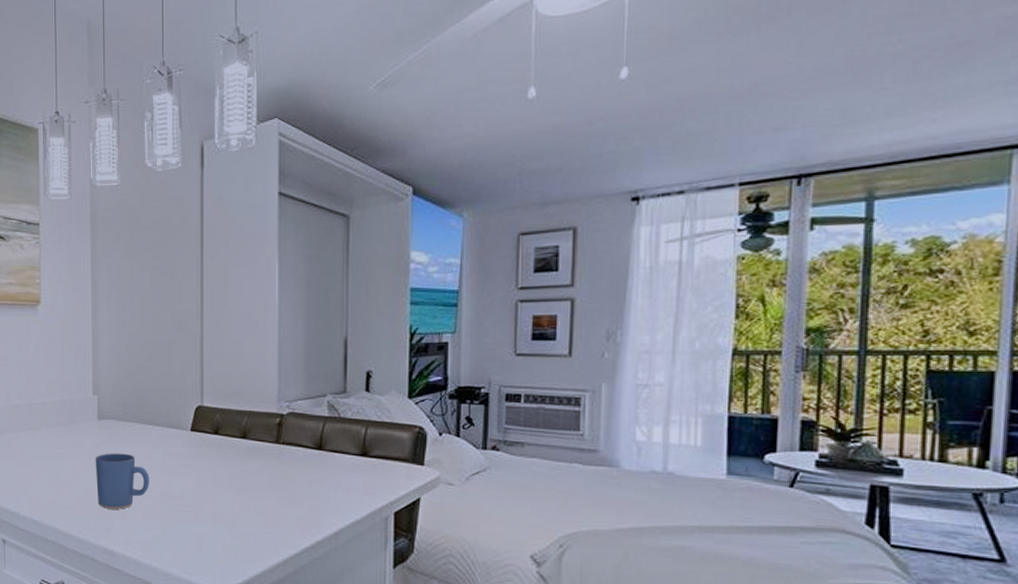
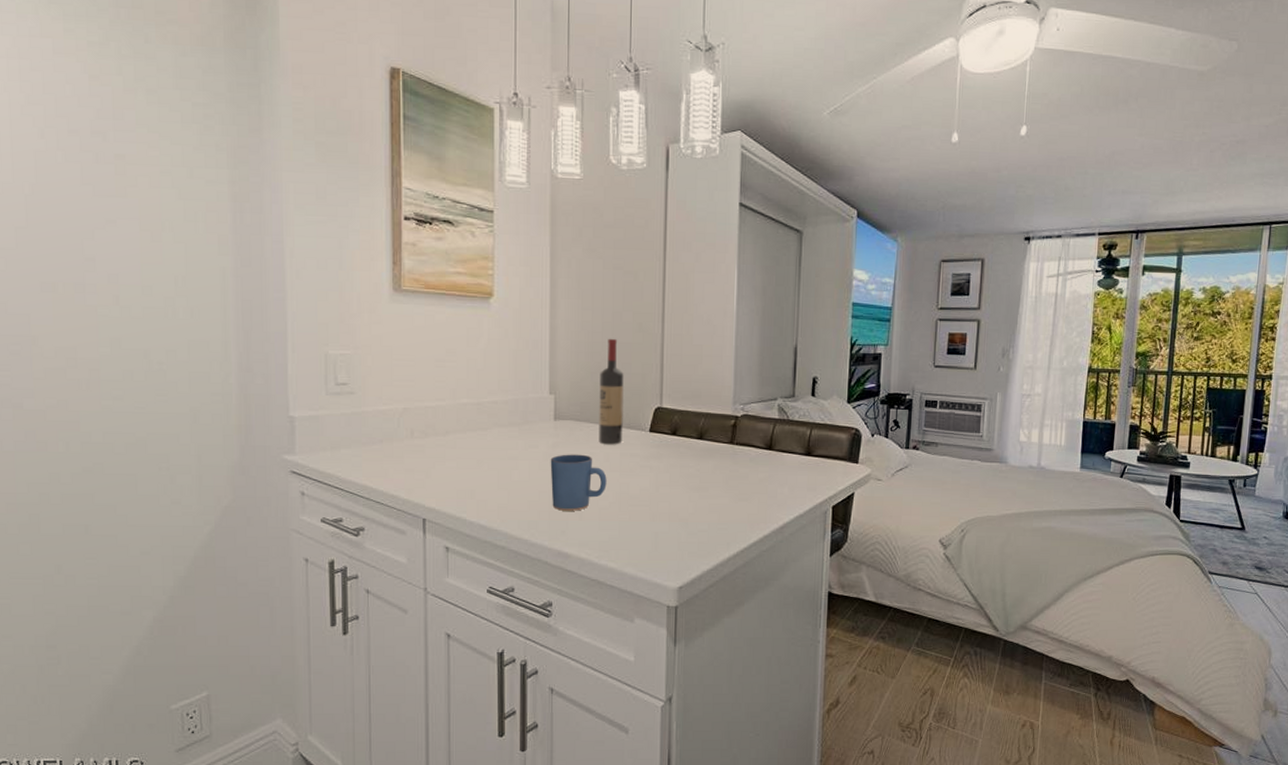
wine bottle: none [140,338,164,444] -> present [599,338,624,445]

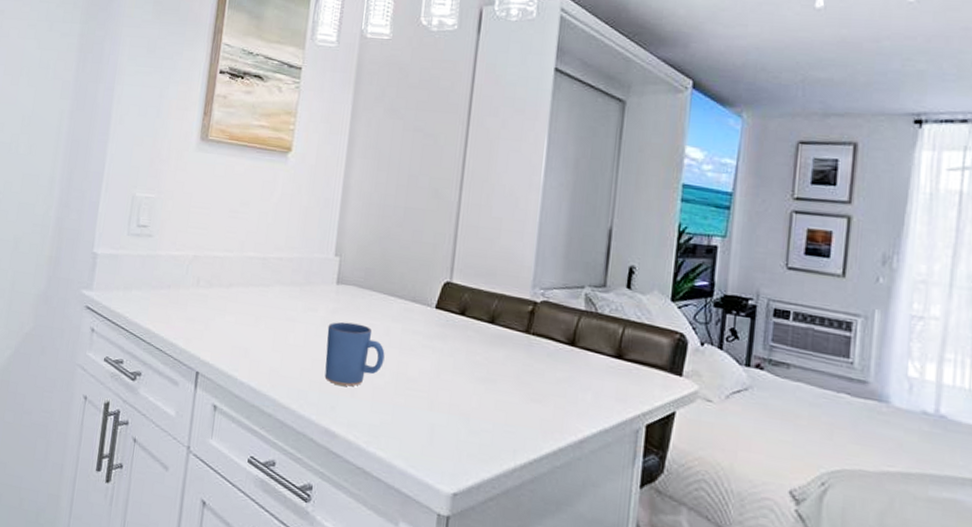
wine bottle: present [599,338,624,445] -> none [380,202,414,319]

